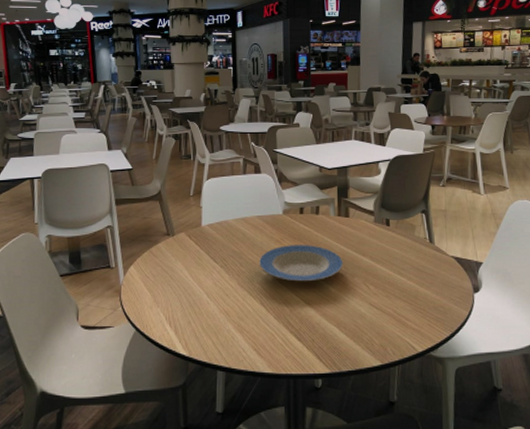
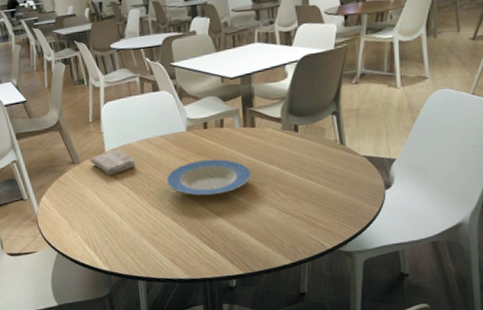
washcloth: none [186,225,230,251] -> present [91,149,136,176]

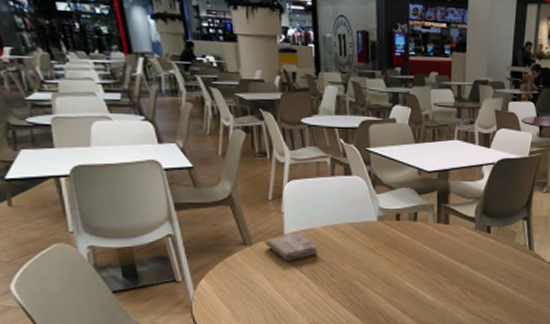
plate: present [166,159,252,196] -> none [352,253,442,291]

